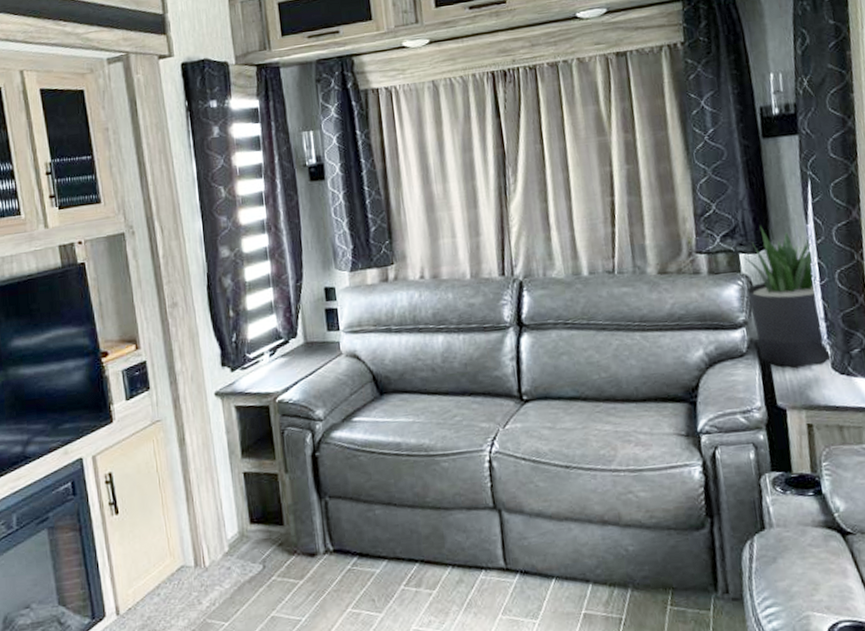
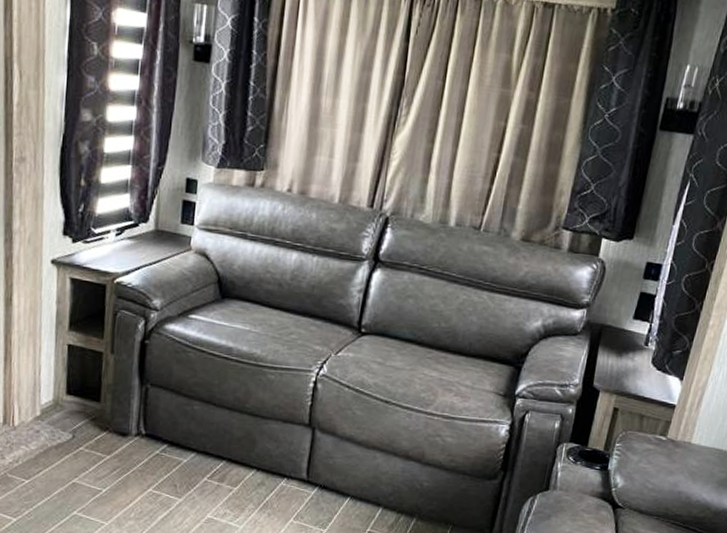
planter: present [744,226,831,368] -> none [591,216,675,357]

